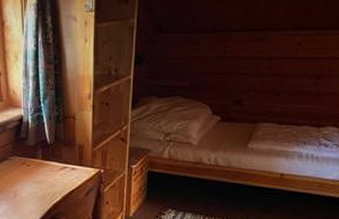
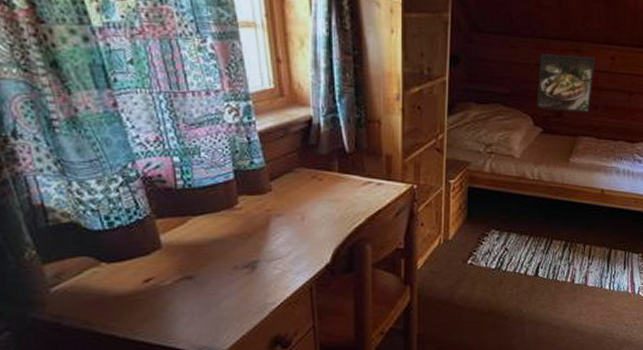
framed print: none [215,44,280,100] -> present [536,53,595,113]

